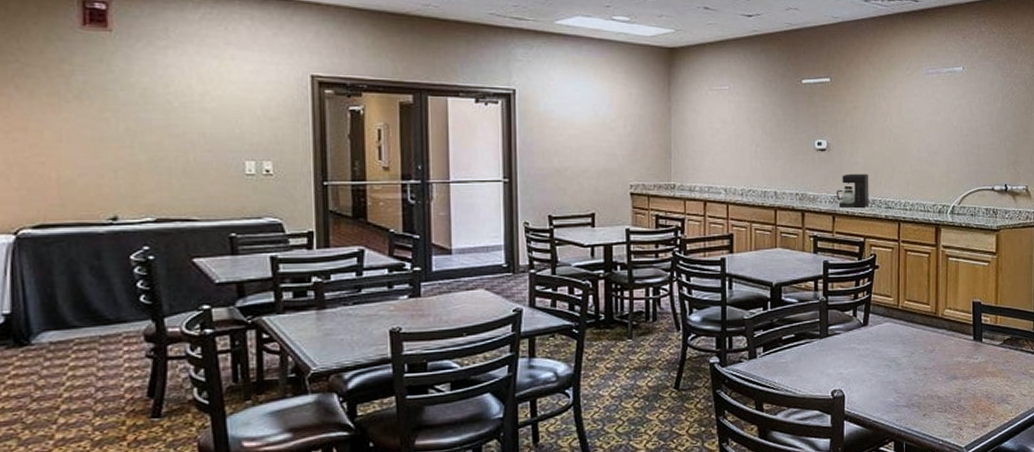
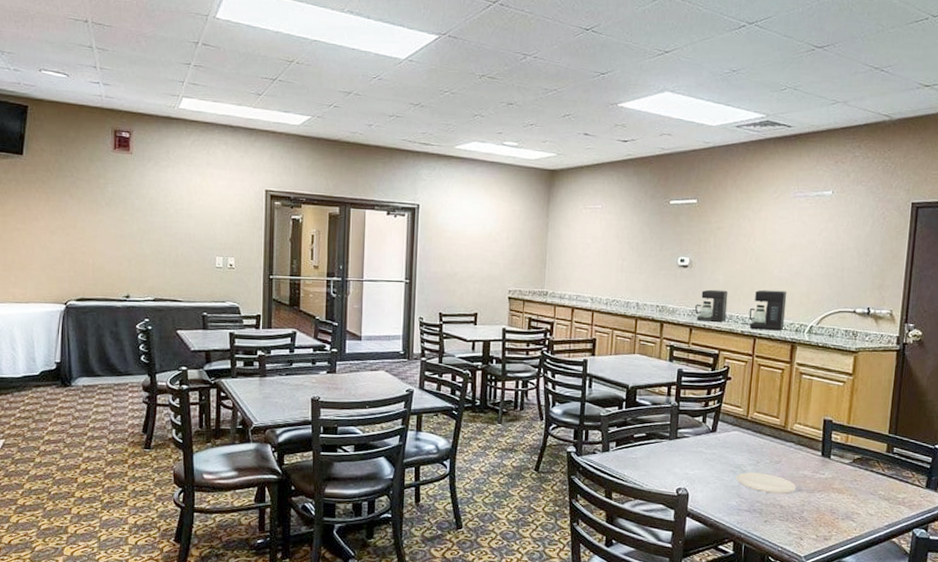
coffee maker: none [891,171,928,213] -> present [749,290,787,331]
plate: none [891,364,952,385] -> present [735,472,797,494]

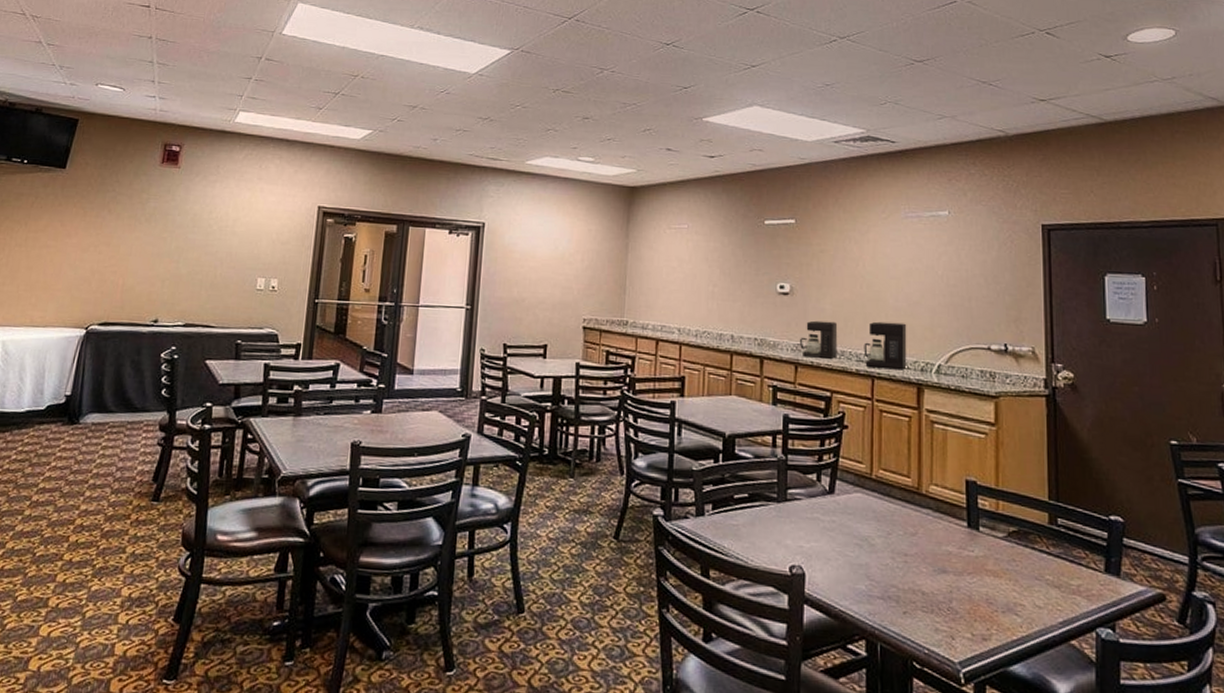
plate: present [735,472,797,494] -> none [862,546,941,577]

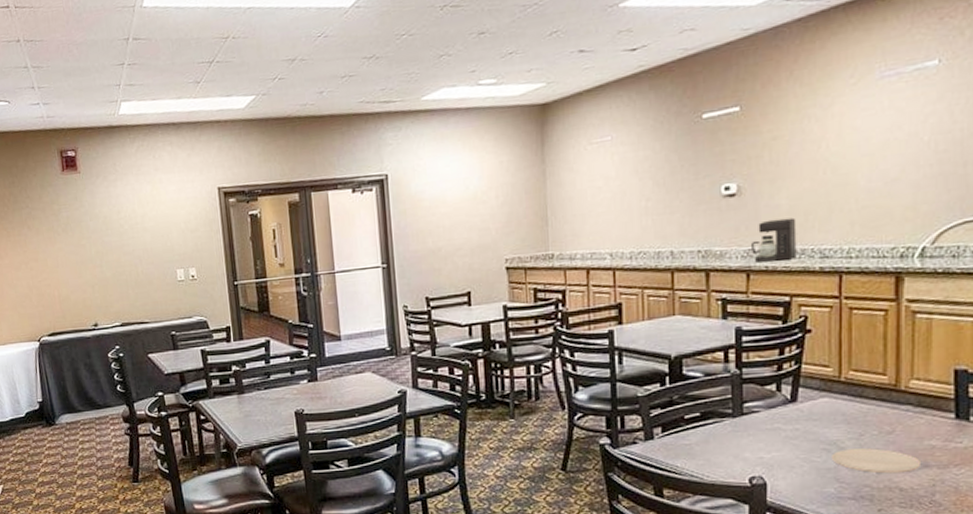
plate: none [862,546,941,577] -> present [830,448,922,474]
coffee maker: present [864,321,907,370] -> none [829,206,883,262]

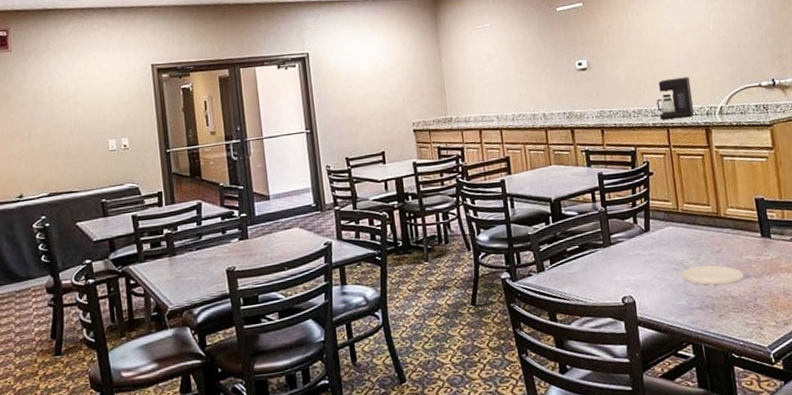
coffee maker: present [752,217,797,264] -> none [602,86,636,122]
coffee maker: none [829,206,883,262] -> present [656,76,695,120]

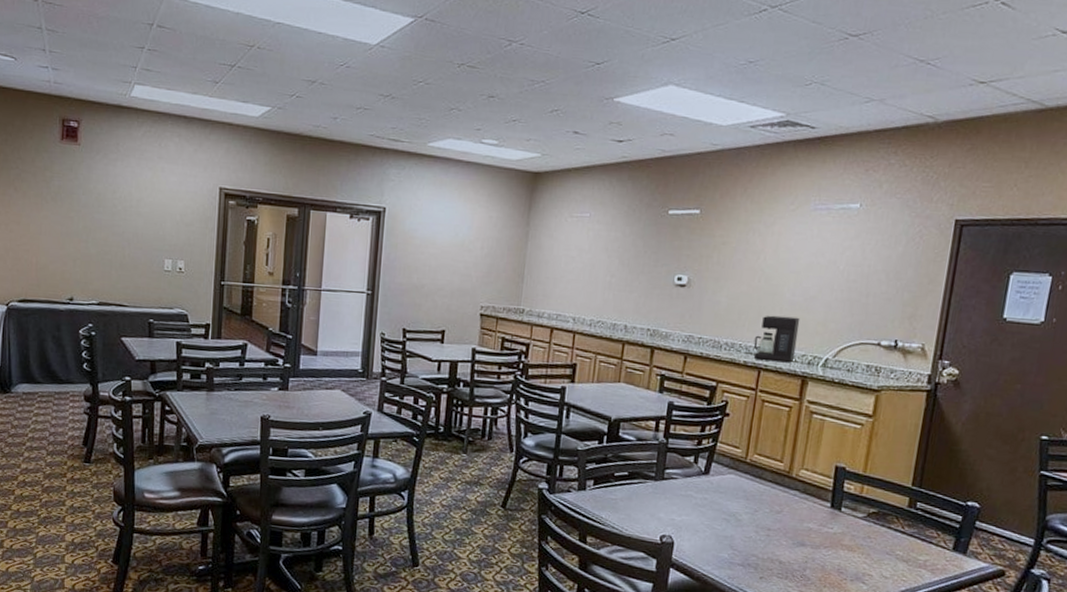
plate: present [679,265,744,286] -> none [729,521,800,549]

